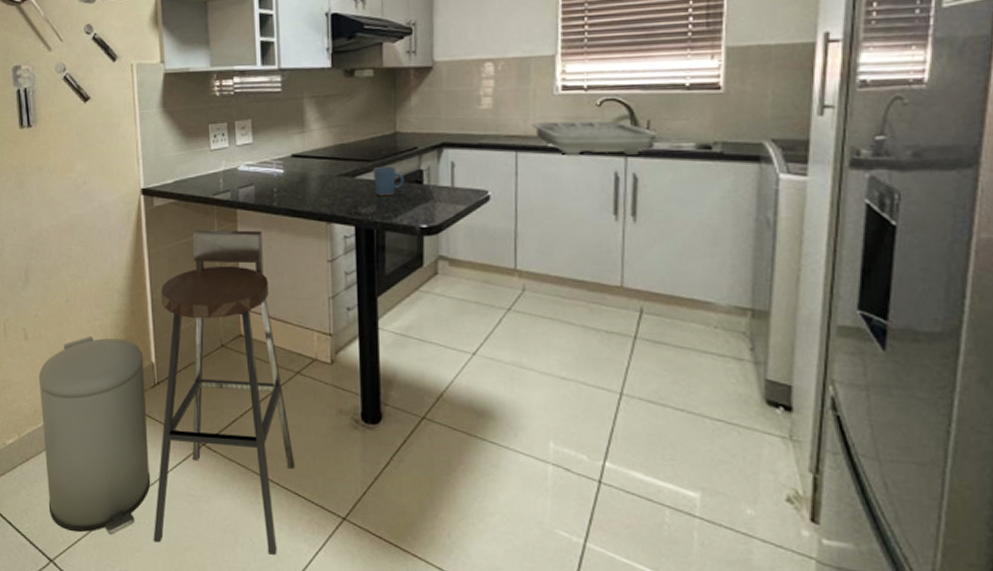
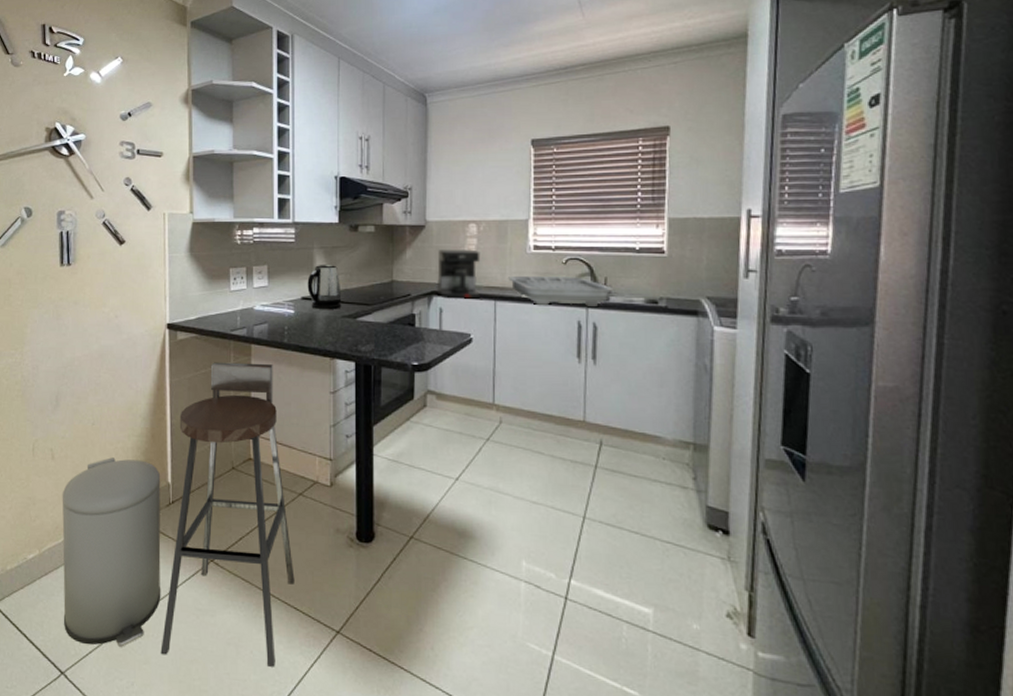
kettle: none [297,115,338,168] -> present [307,264,342,310]
mug: present [374,165,404,197] -> none [373,309,399,337]
coffee maker: none [447,92,500,153] -> present [437,249,481,300]

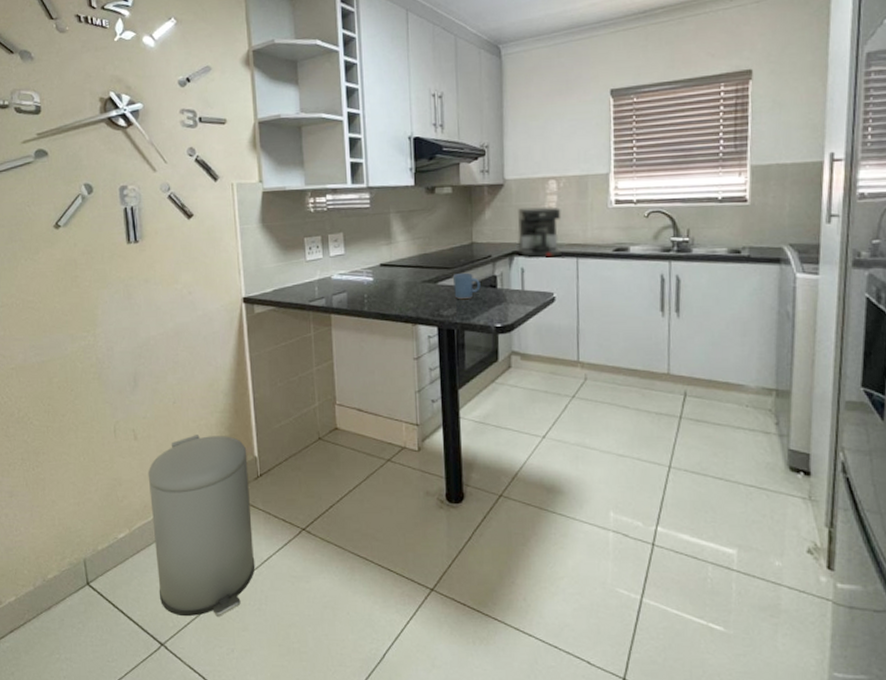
bar stool: present [160,362,295,667] -> none [258,333,387,626]
kettle: present [307,264,342,310] -> none [385,228,422,276]
mug: none [373,309,399,337] -> present [453,272,481,300]
dish rack: present [508,275,614,306] -> none [590,229,696,261]

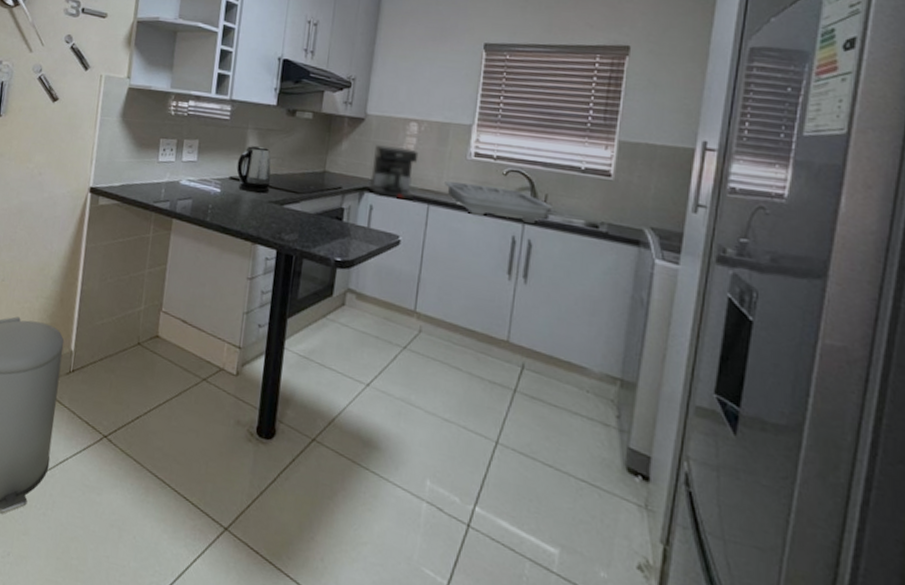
kettle: none [385,228,422,276] -> present [236,145,272,194]
mug: present [453,272,481,300] -> none [298,199,327,228]
dish rack: none [590,229,696,261] -> present [444,181,554,223]

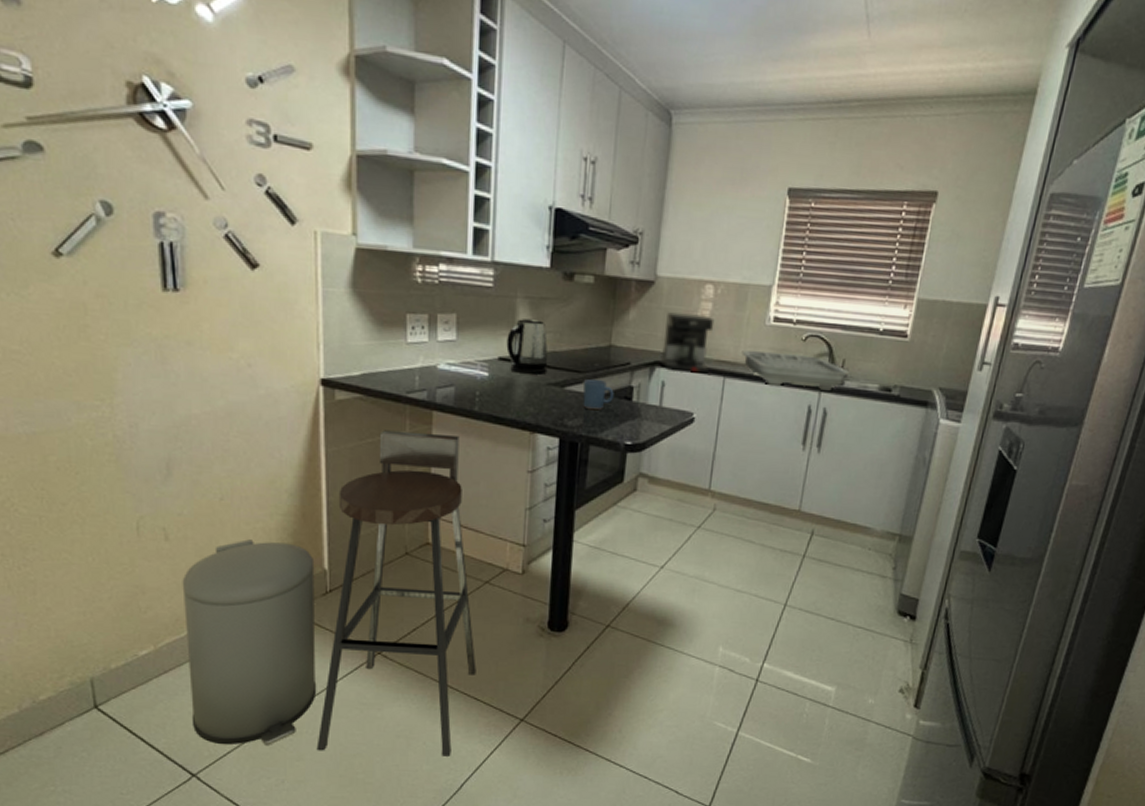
bar stool: none [41,232,192,557] -> present [316,430,476,756]
mug: none [298,199,327,228] -> present [583,378,614,411]

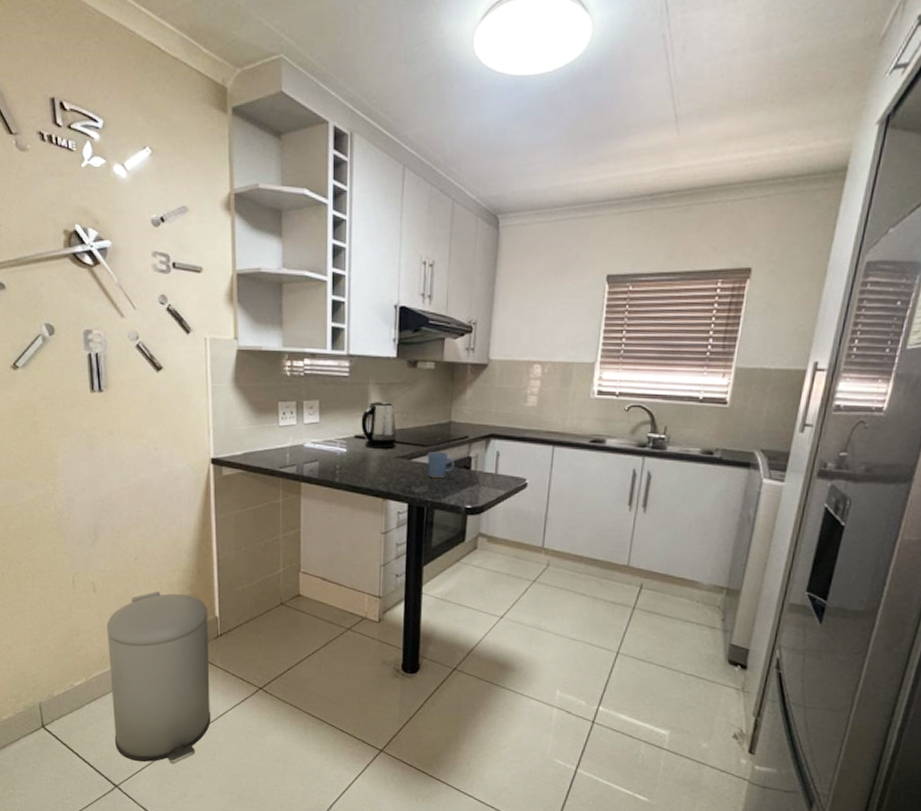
bar stool: present [316,430,476,756] -> none [211,499,342,780]
coffee maker: present [661,312,715,374] -> none [496,391,543,444]
dish rack: present [741,349,850,391] -> none [569,421,672,455]

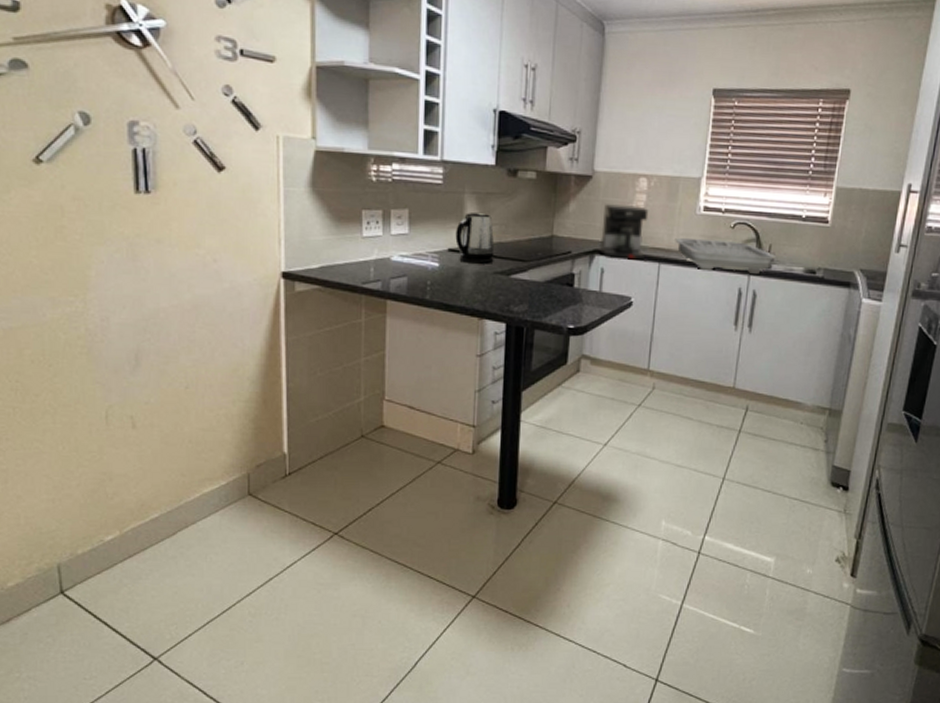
pedal bin: present [106,591,211,764] -> none [148,426,276,627]
mug: present [427,451,455,479] -> none [527,267,557,297]
coffee maker: none [496,391,543,444] -> present [600,204,649,261]
dish rack: none [569,421,672,455] -> present [675,237,777,274]

